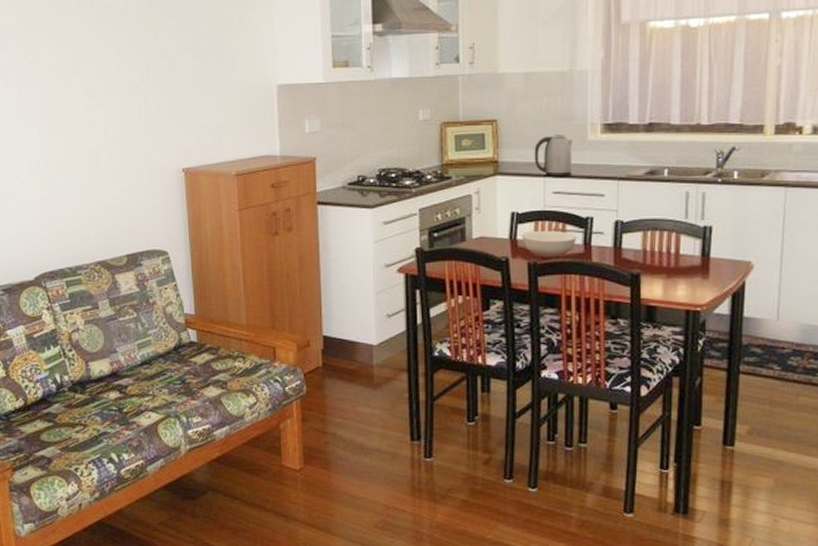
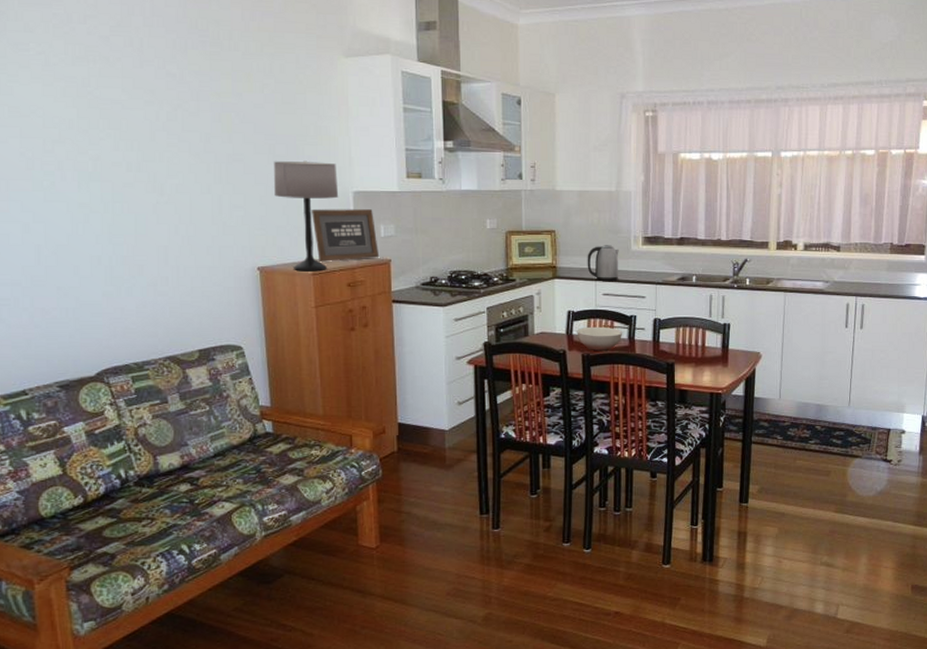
table lamp: none [198,54,263,172] -> present [274,160,339,272]
picture frame: none [235,103,304,161] -> present [312,209,380,262]

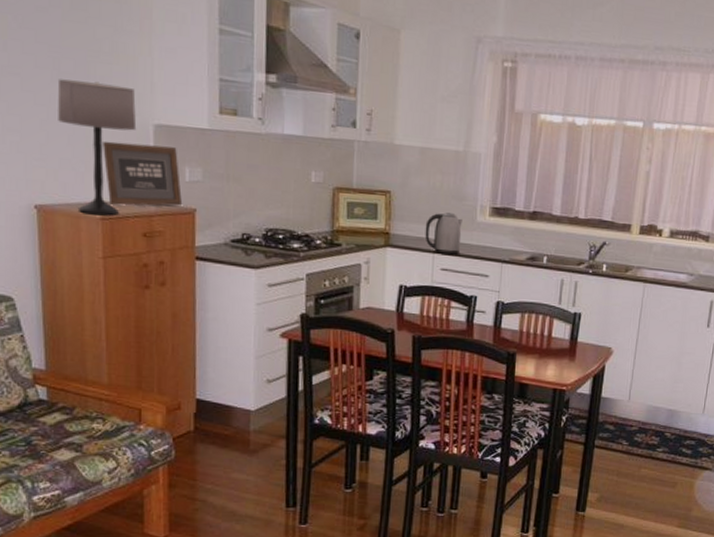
bowl: present [577,326,623,351] -> none [408,304,461,334]

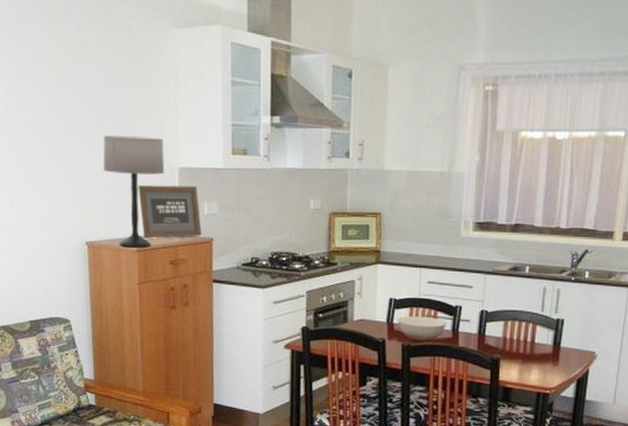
bowl: none [408,304,461,334] -> present [398,315,447,343]
kettle: present [425,212,463,255] -> none [412,230,448,268]

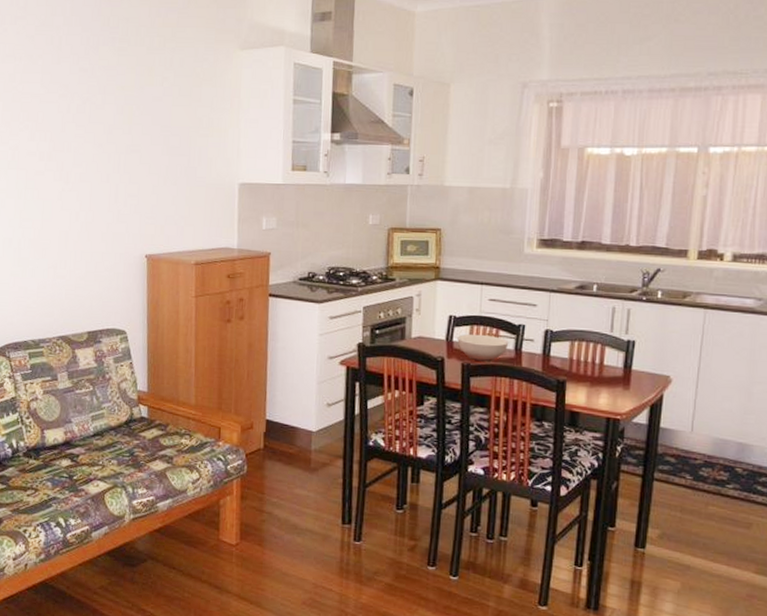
table lamp: present [104,135,165,248] -> none [166,152,225,262]
picture frame: present [138,184,202,239] -> none [198,199,260,252]

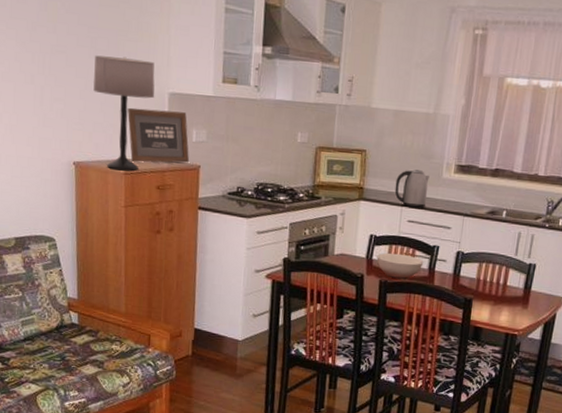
table lamp: none [166,152,225,262] -> present [93,55,155,171]
picture frame: none [198,199,260,252] -> present [127,107,190,163]
kettle: none [473,246,510,286] -> present [394,169,430,208]

